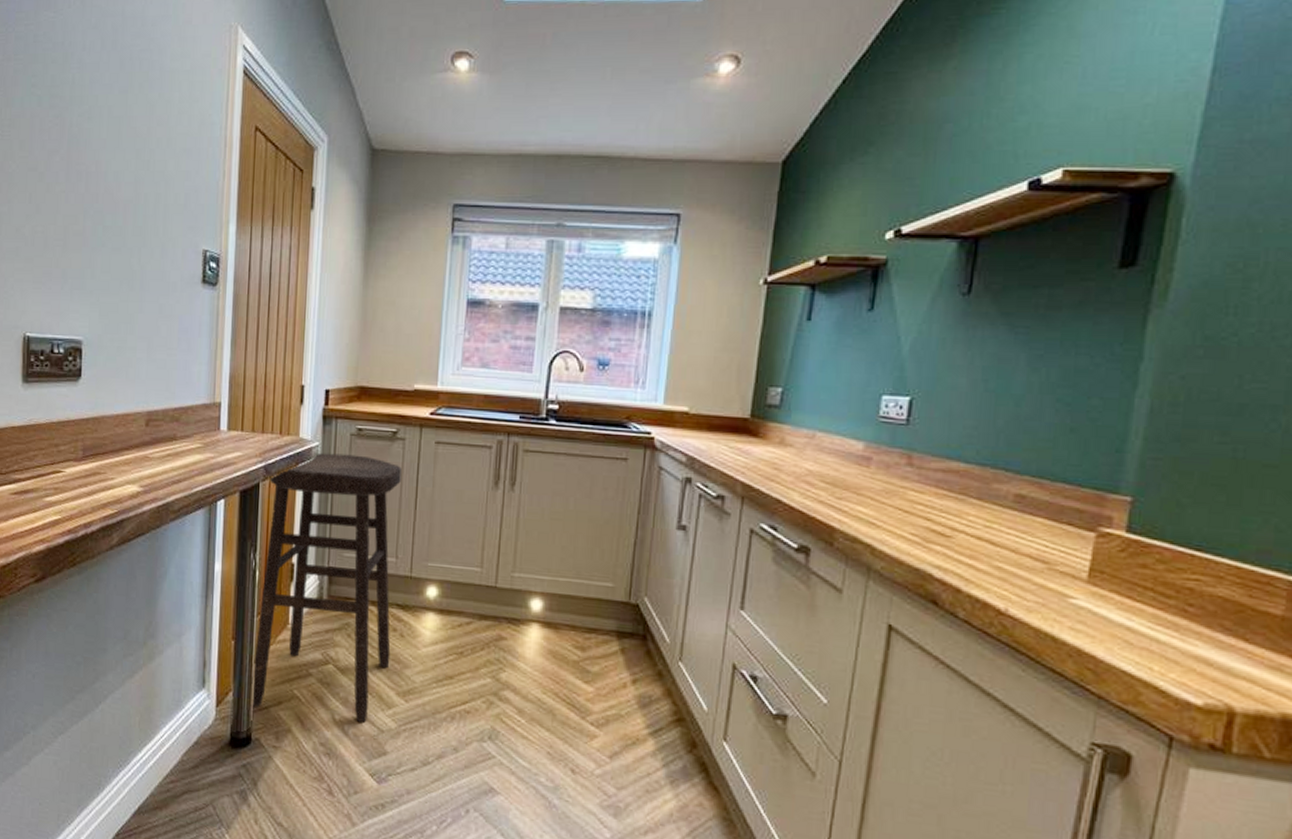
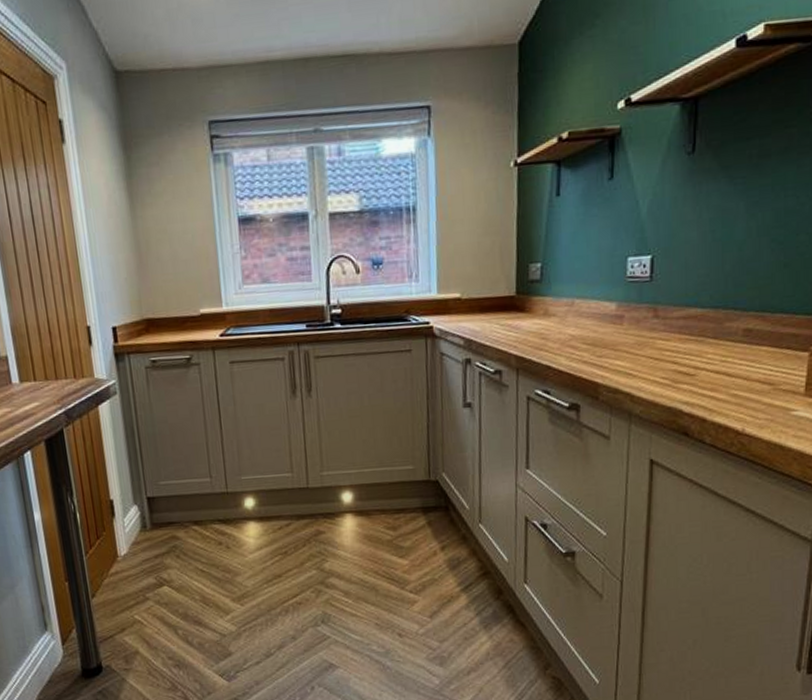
stool: present [250,452,402,723] -> none [72,386,221,638]

